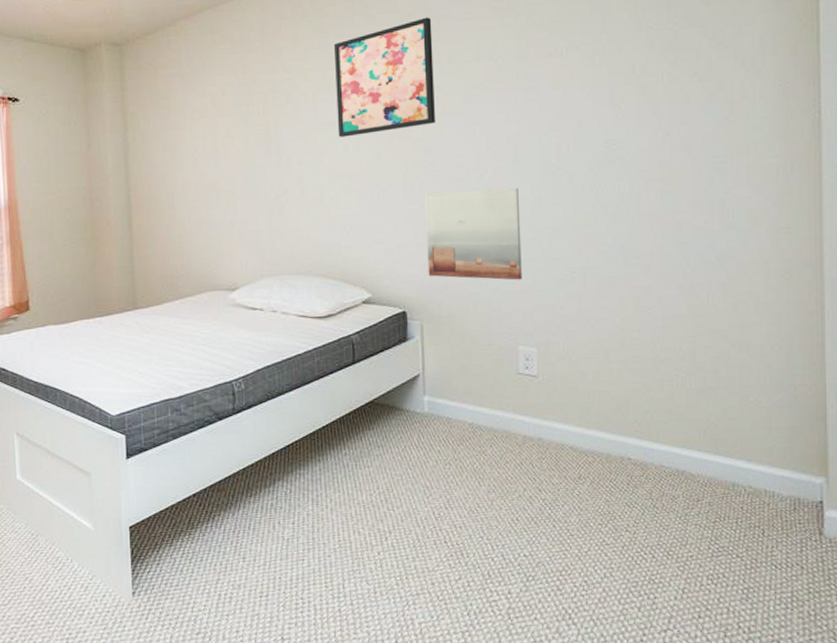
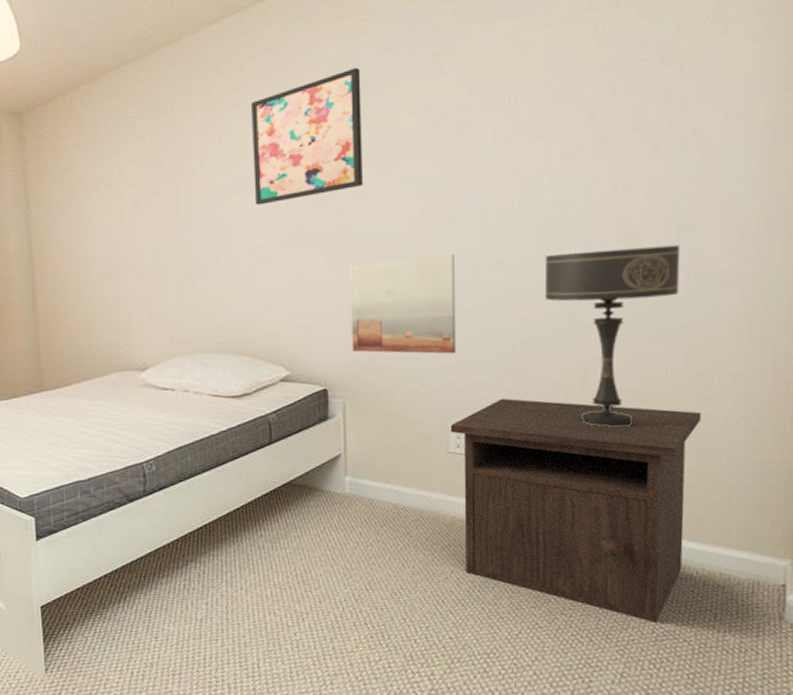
nightstand: none [519,322,740,539] -> present [450,398,701,622]
table lamp: none [597,185,715,352] -> present [544,244,681,428]

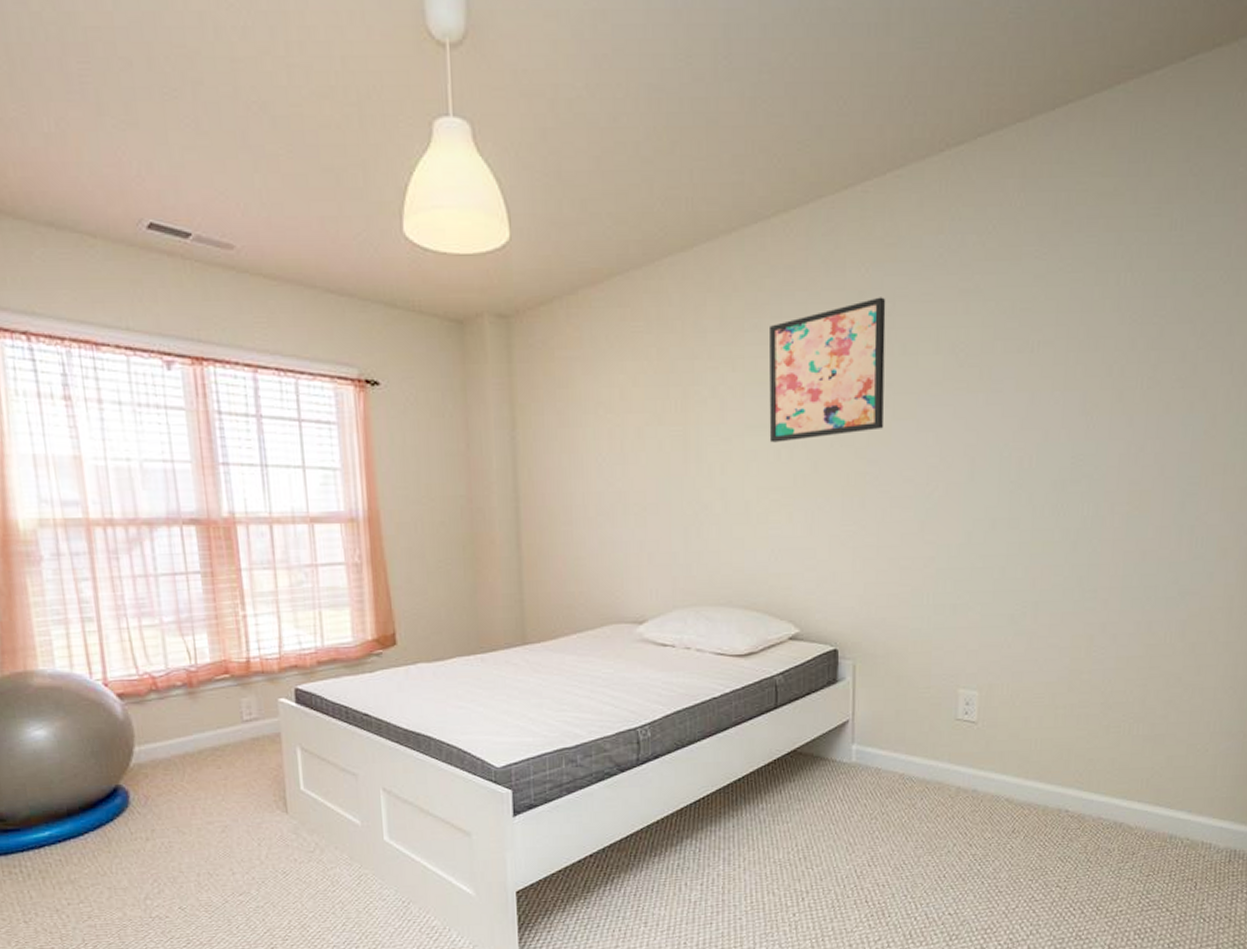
wall art: present [349,254,456,354] -> none [864,508,972,615]
nightstand: present [450,398,701,622] -> none [959,663,1194,893]
table lamp: present [544,244,681,428] -> none [1057,510,1185,696]

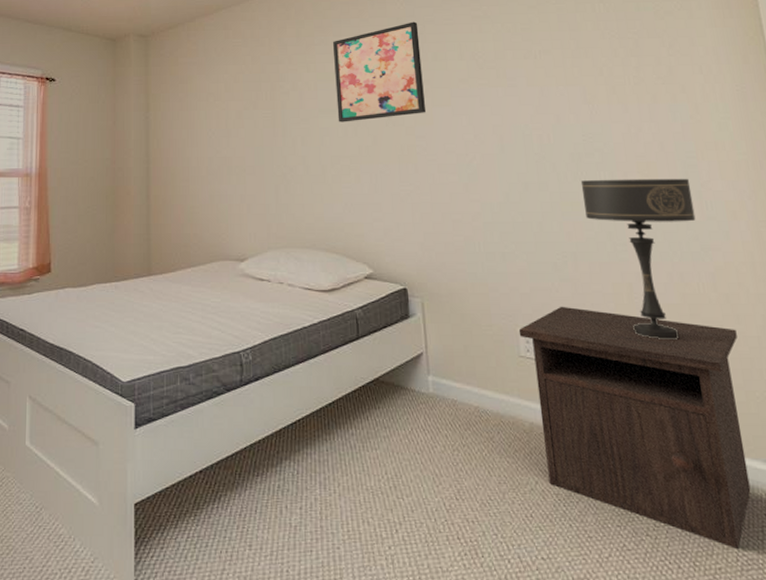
nightstand: none [959,663,1194,893] -> present [518,306,751,549]
table lamp: none [1057,510,1185,696] -> present [580,178,696,341]

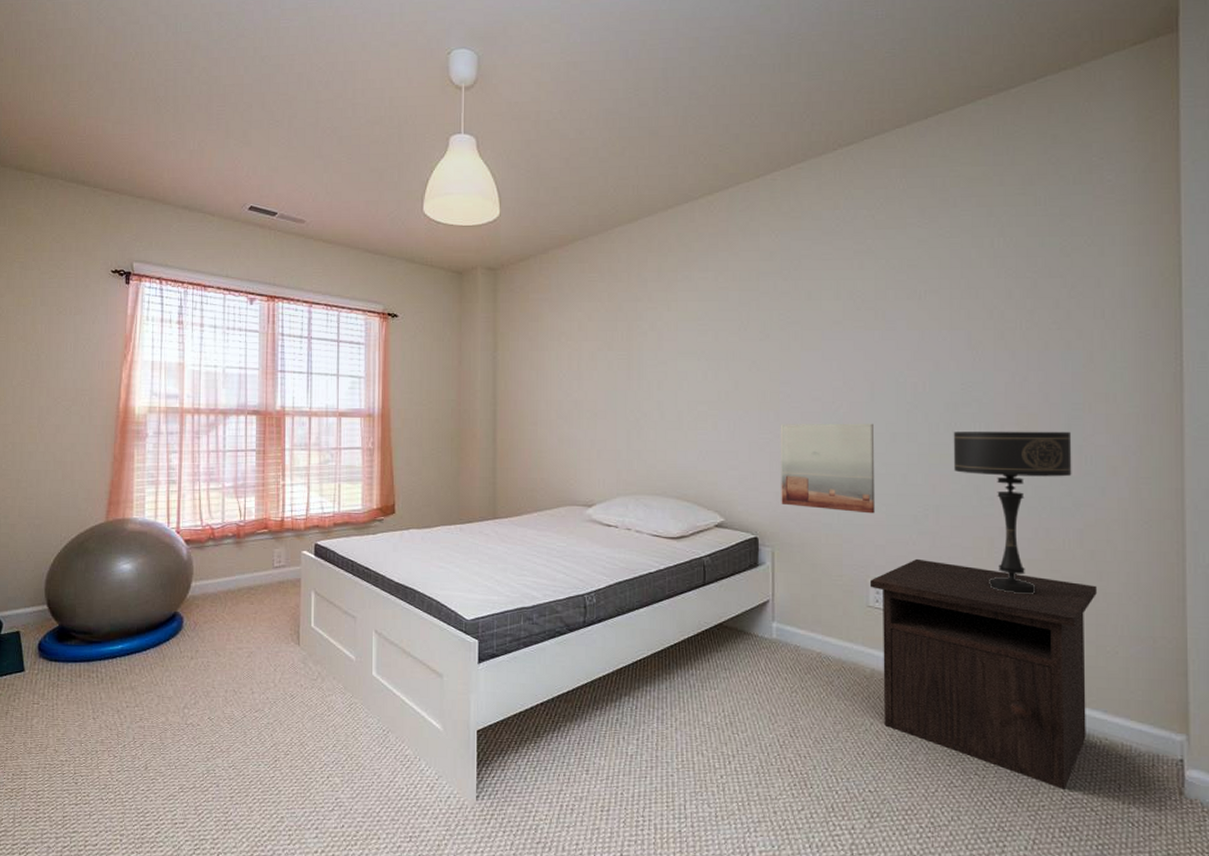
wall art: present [333,21,427,122] -> none [698,256,794,366]
wall art: none [419,174,516,262] -> present [780,423,875,514]

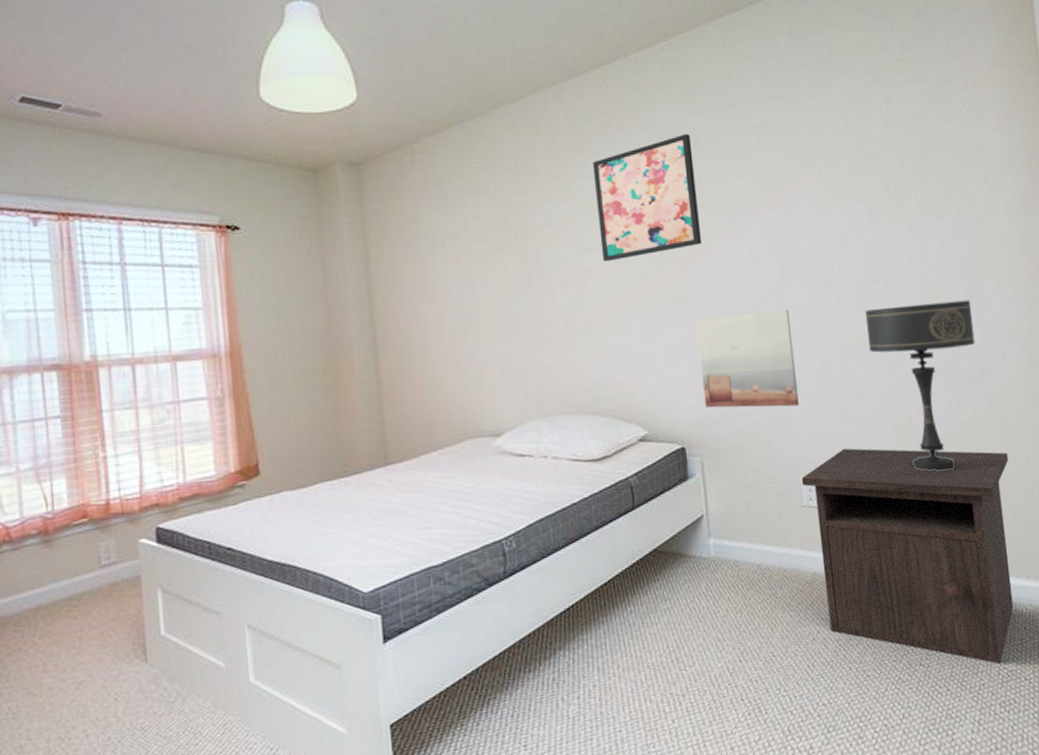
wall art: none [698,256,794,366] -> present [593,133,703,262]

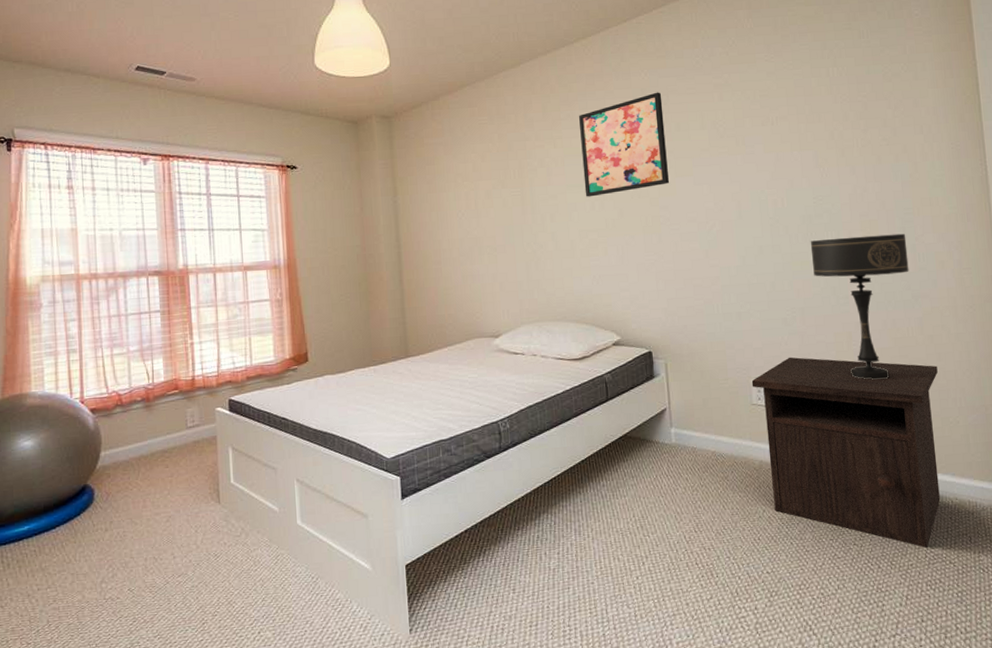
wall art: present [695,309,799,408] -> none [662,239,751,321]

